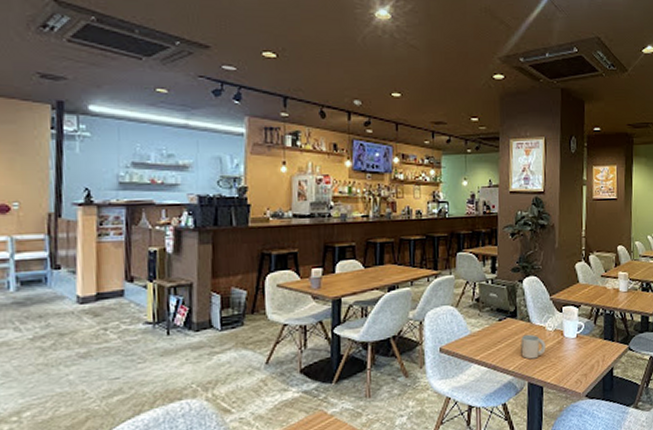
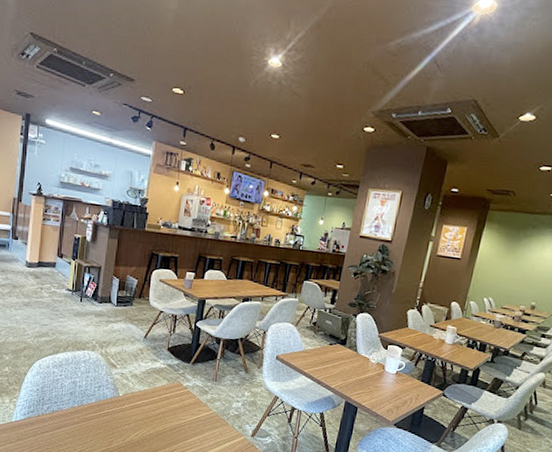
mug: present [521,334,546,360] -> none [343,361,367,383]

